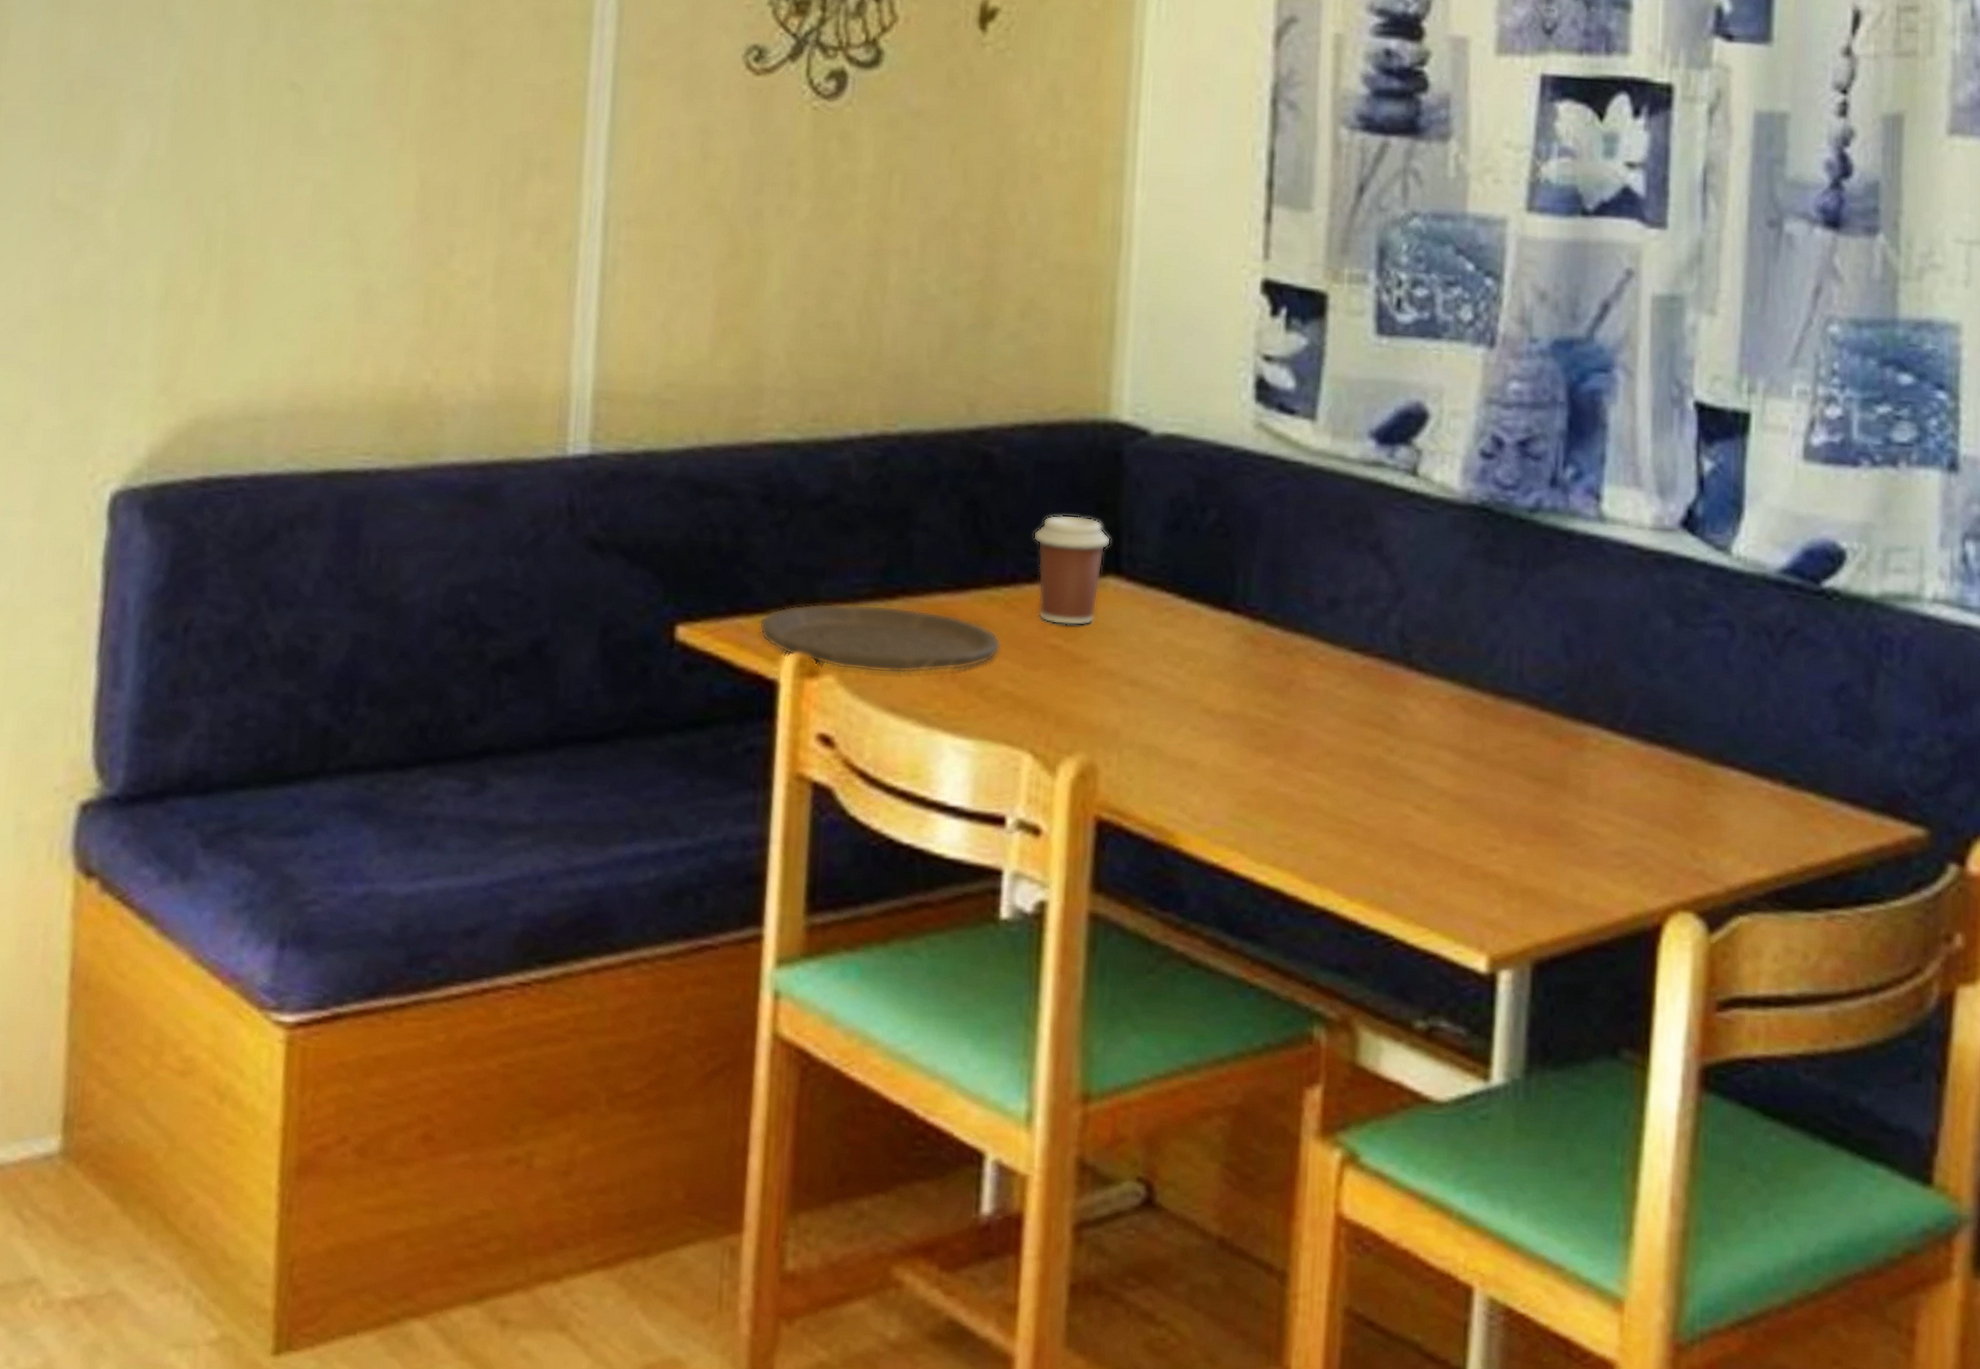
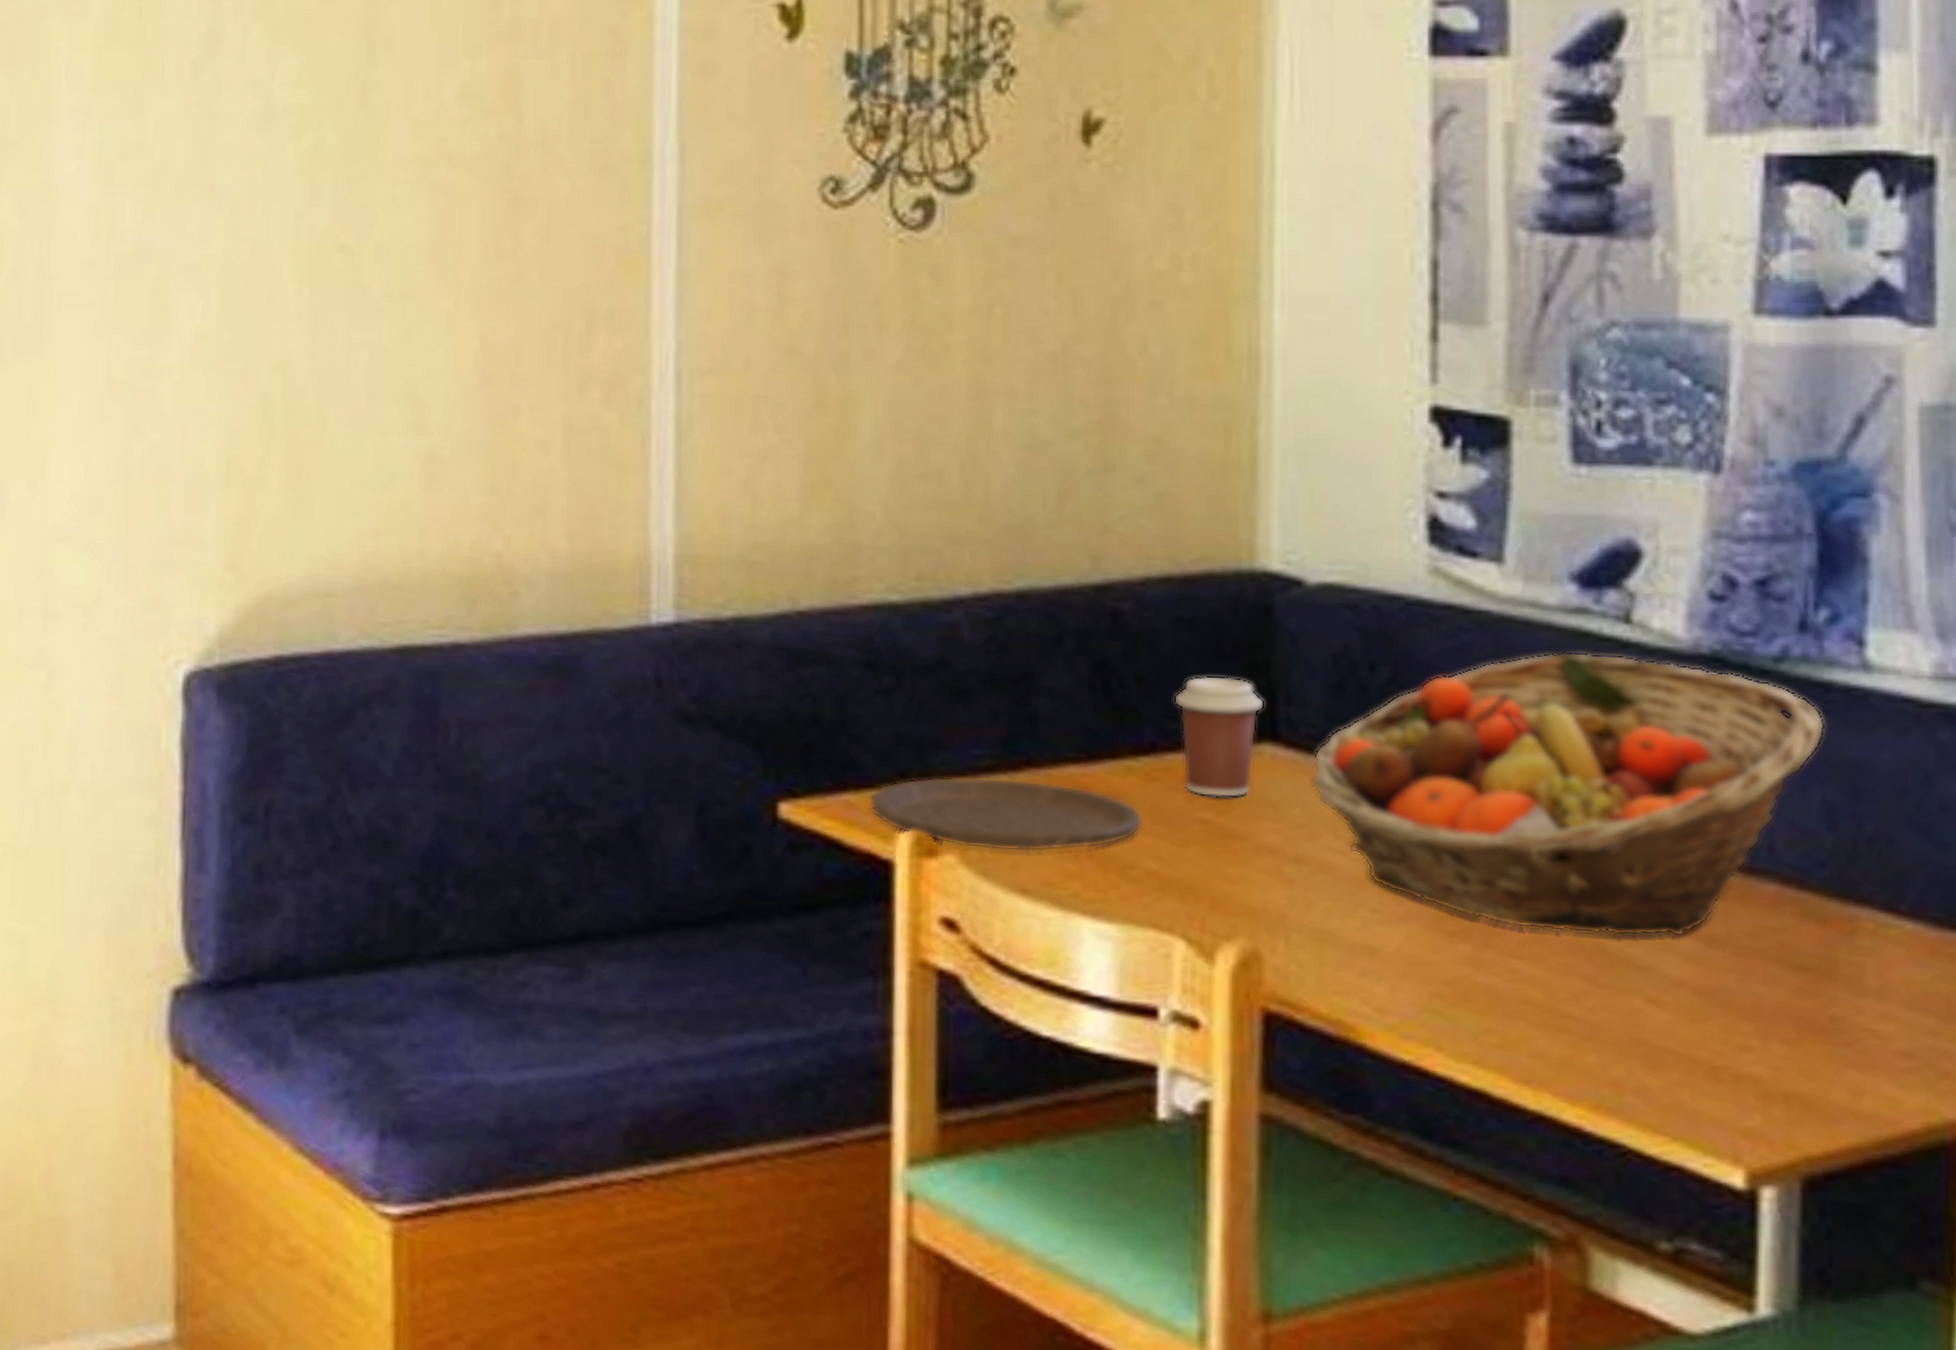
fruit basket: none [1146,499,1568,752] -> present [1310,651,1826,938]

